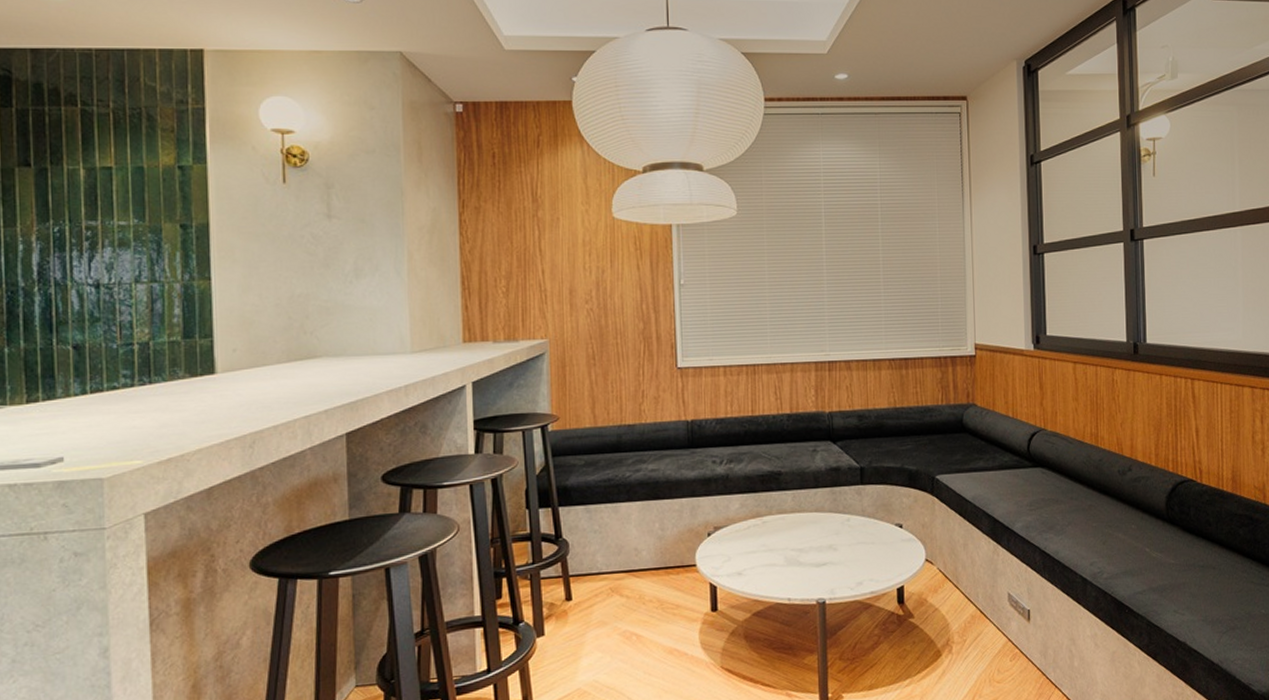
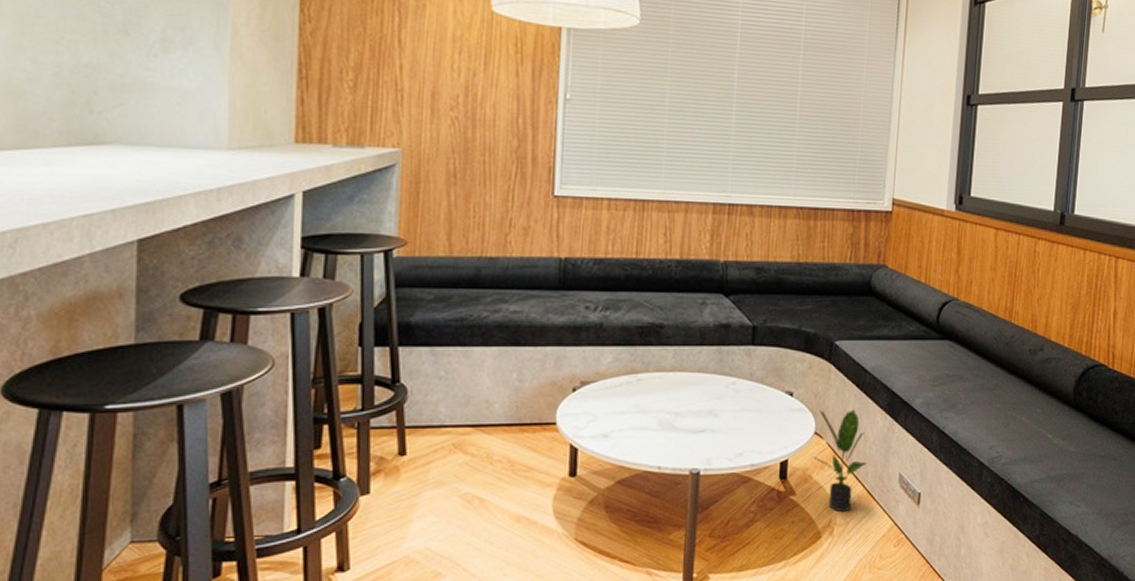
potted plant: none [926,536,976,632] -> present [812,409,866,513]

